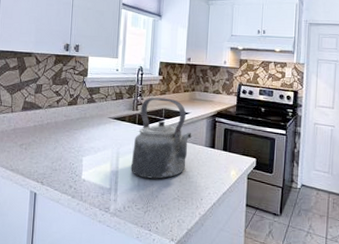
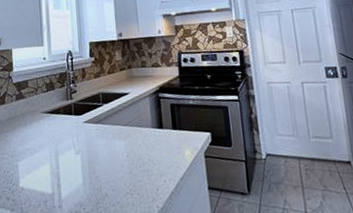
kettle: present [131,97,192,179] -> none [72,80,136,176]

